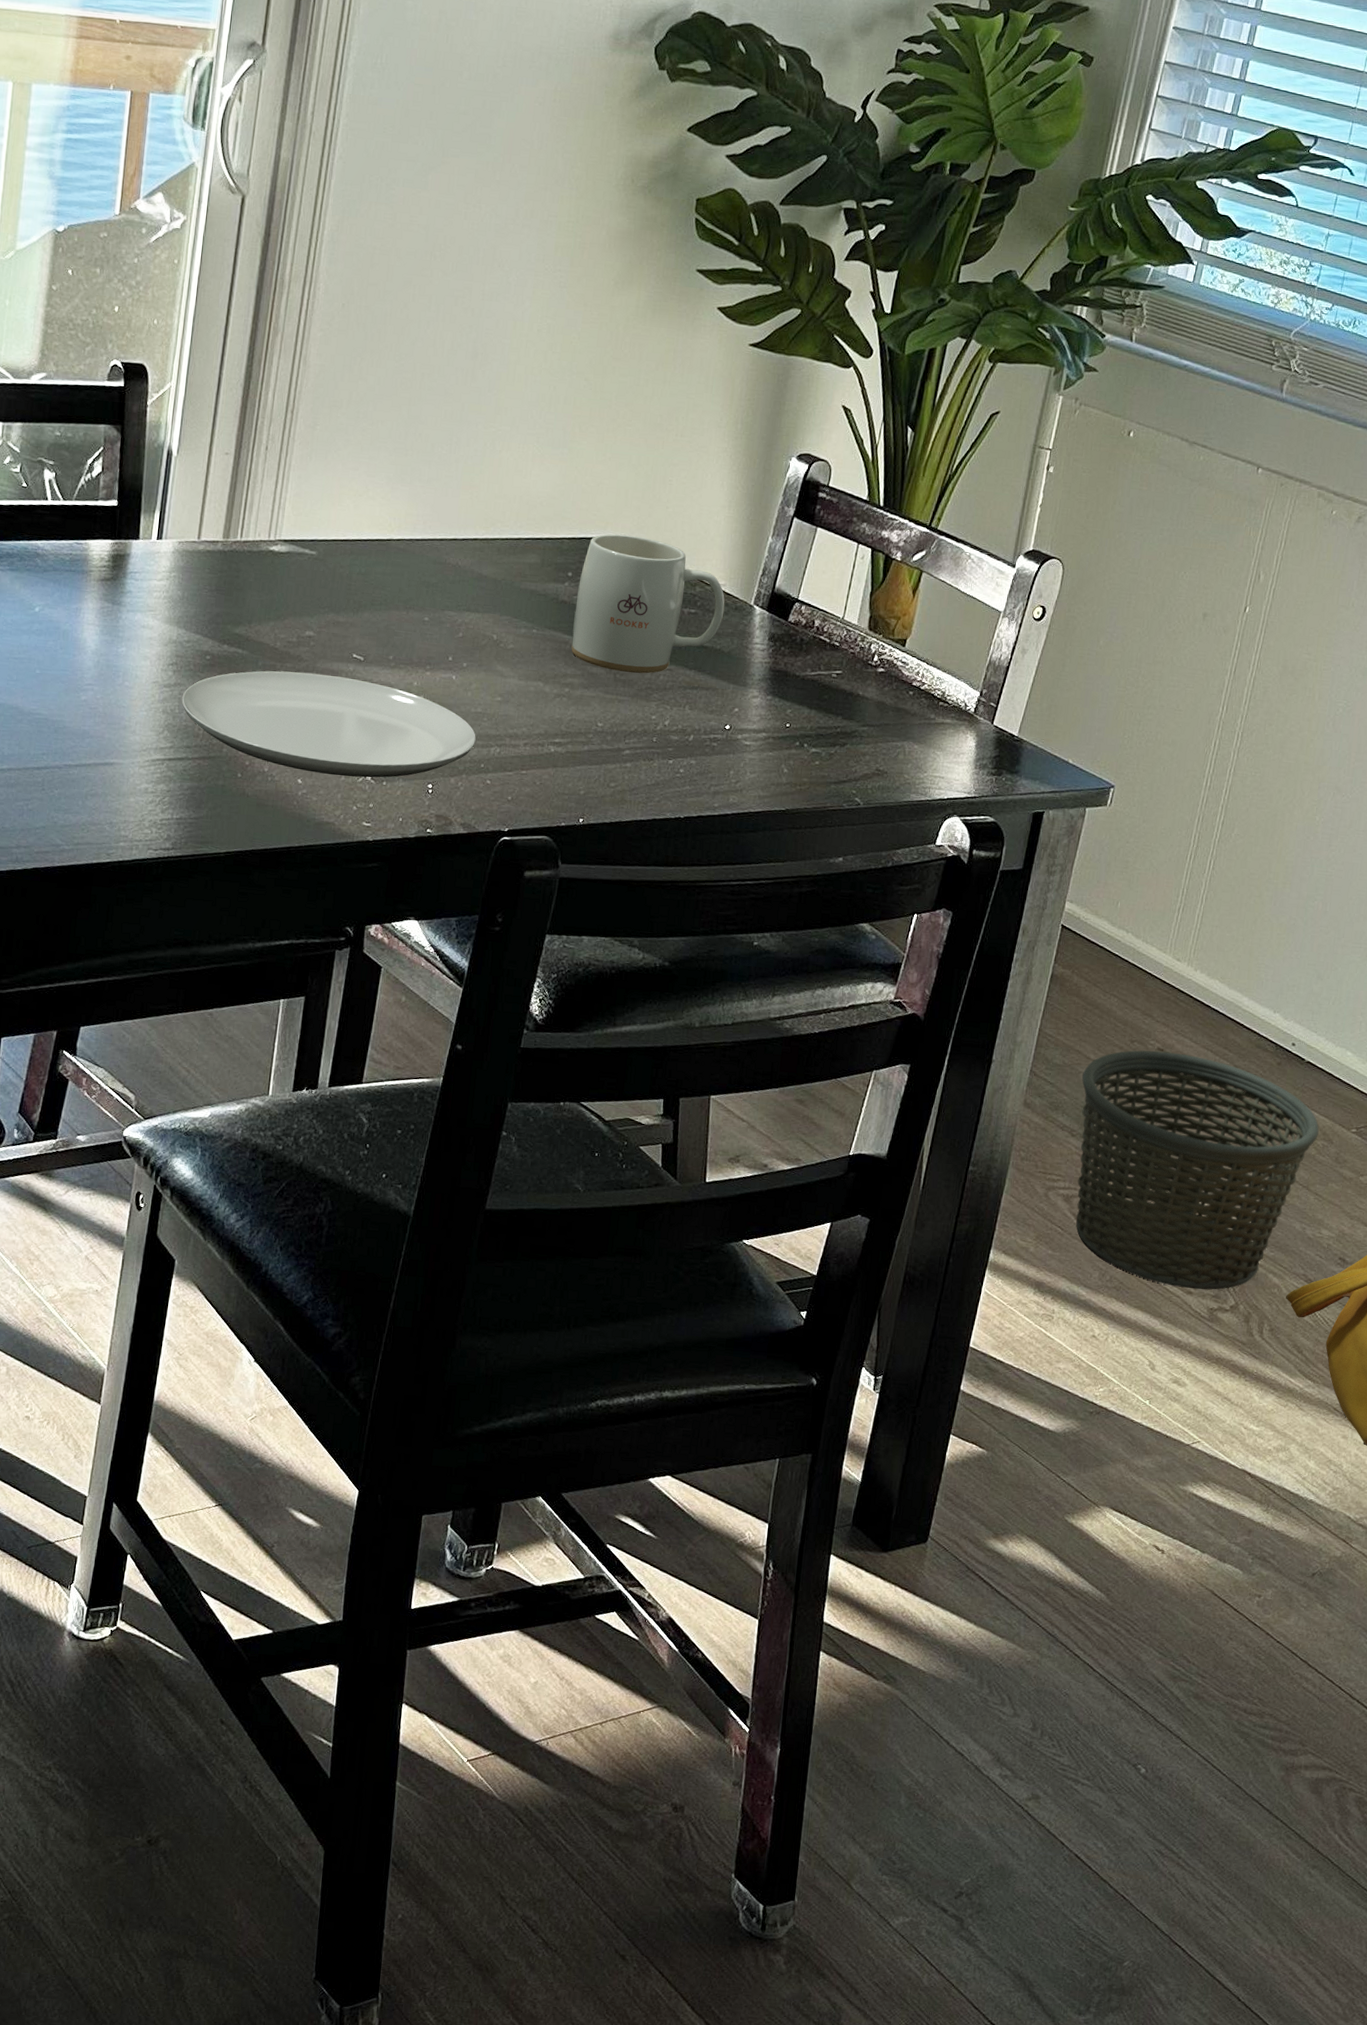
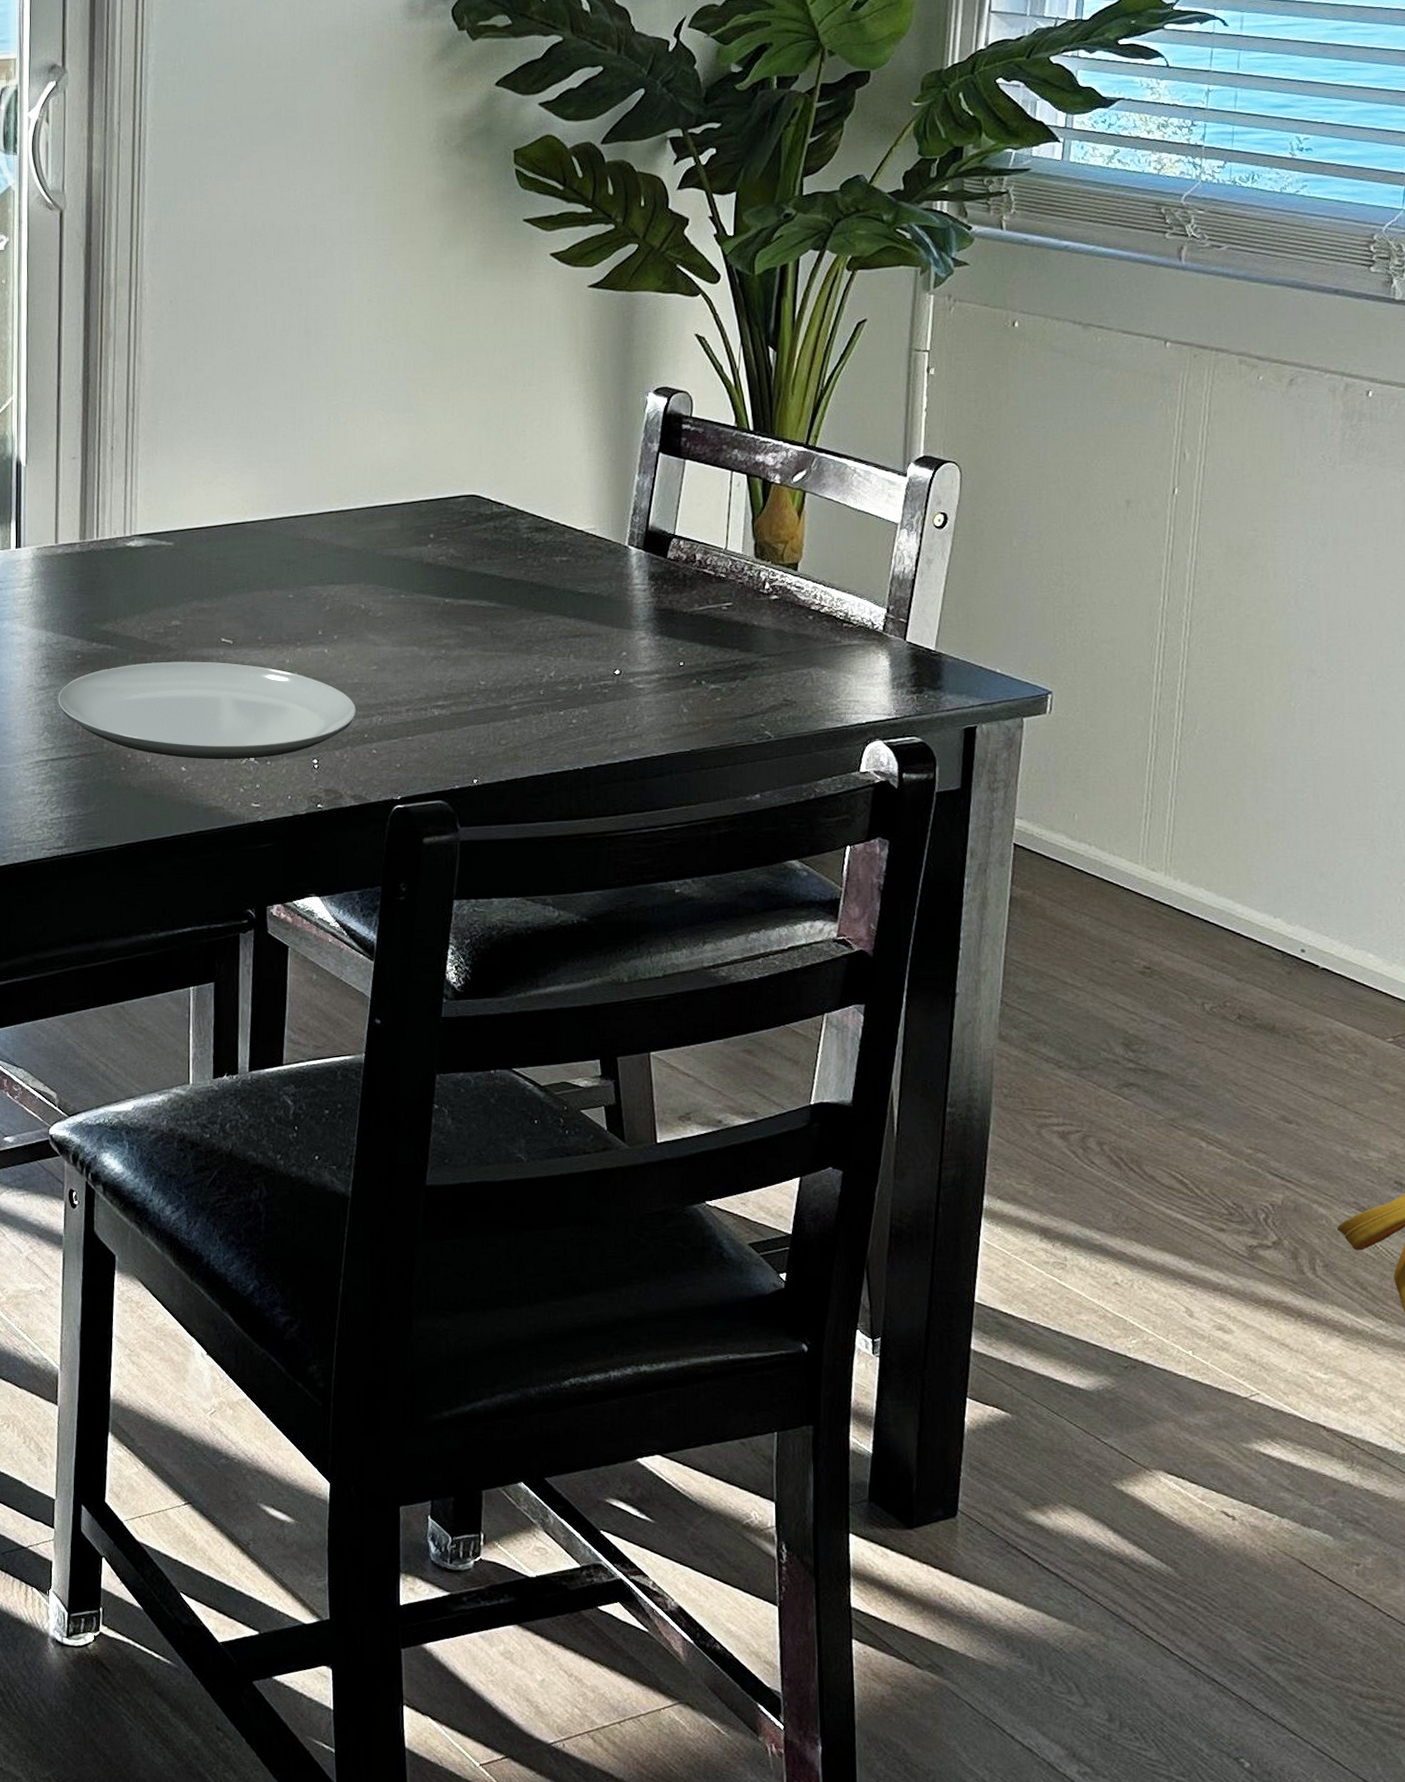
mug: present [571,534,725,674] -> none [441,491,598,627]
basket: present [1075,1050,1319,1290] -> none [1061,969,1348,1226]

